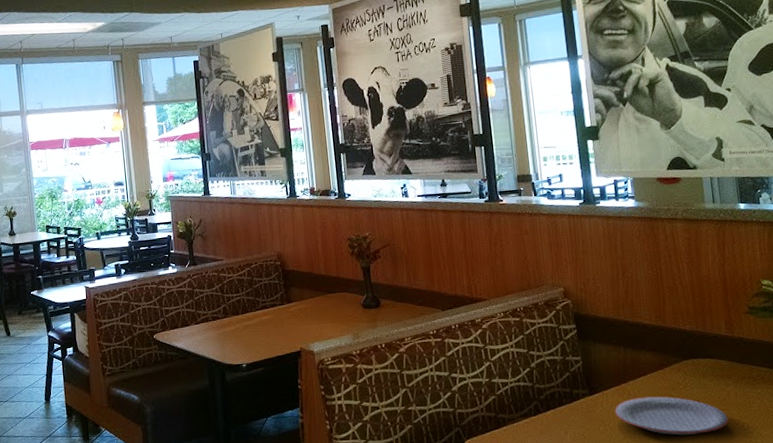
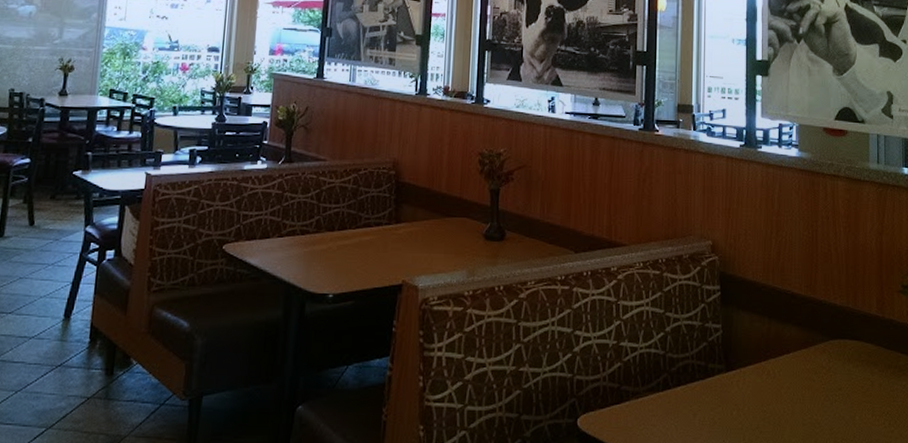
plate: present [614,396,729,435] -> none [750,379,870,429]

